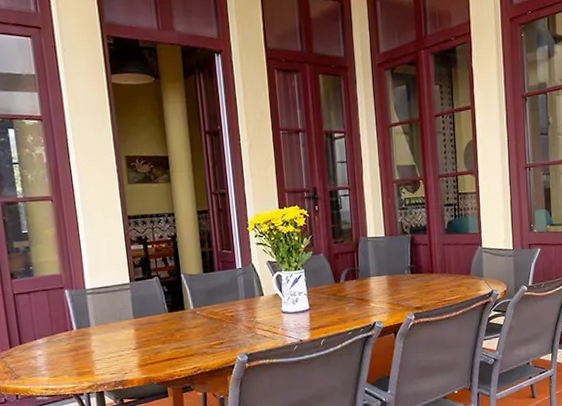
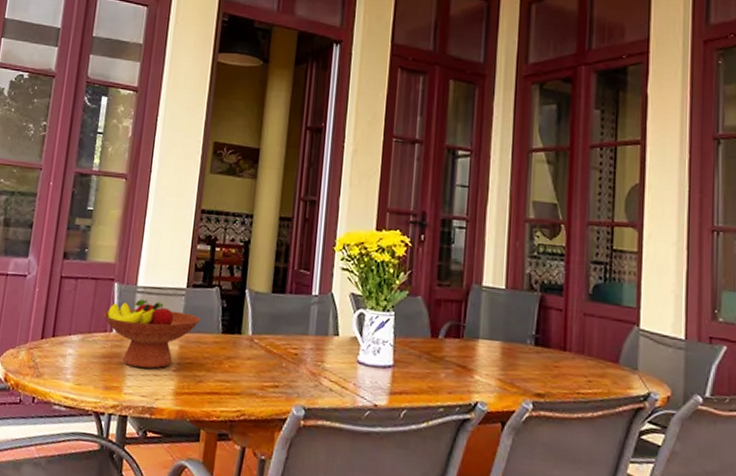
fruit bowl: none [60,298,148,354] -> present [102,299,201,369]

